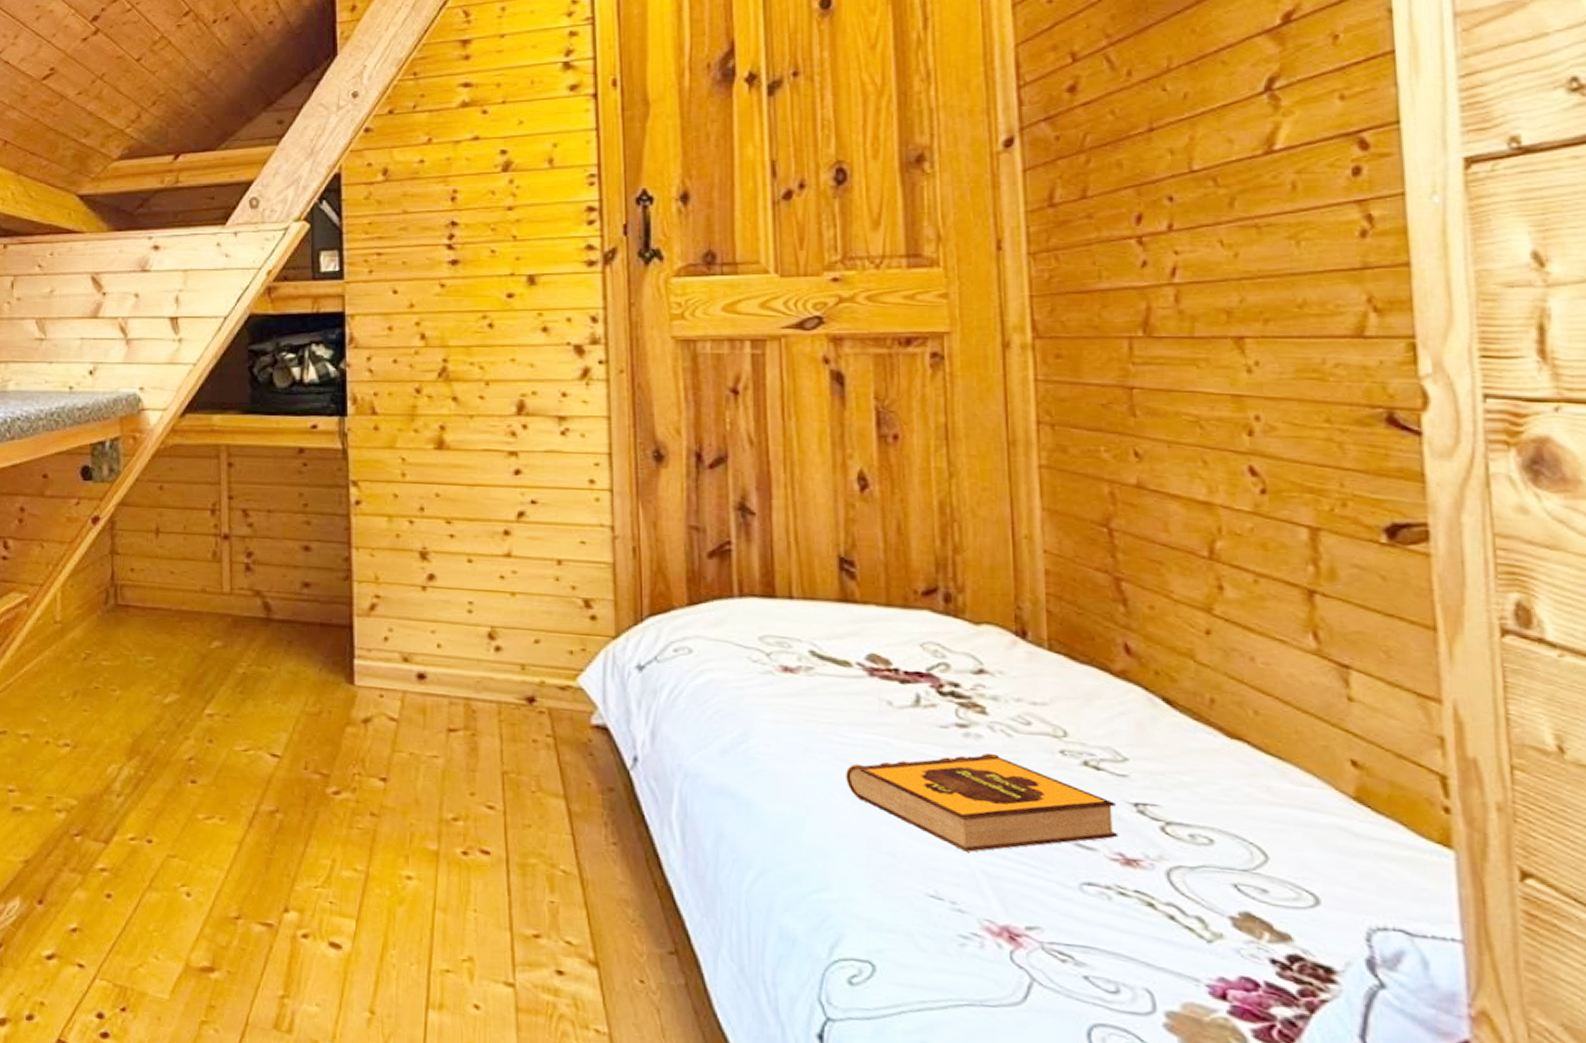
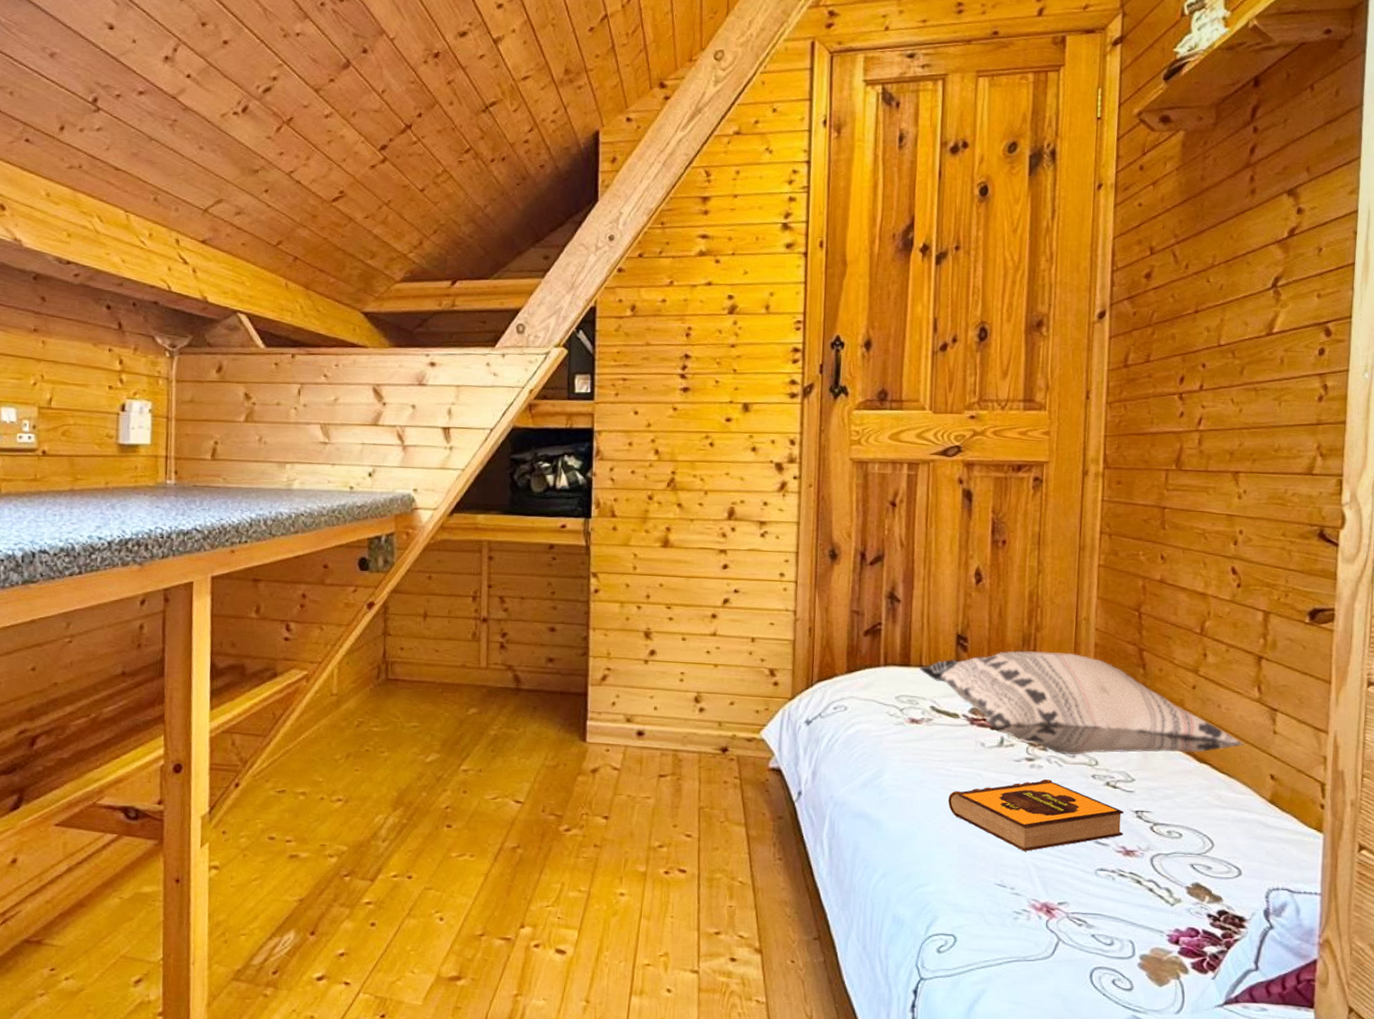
decorative pillow: none [789,578,1302,725] -> present [920,650,1245,756]

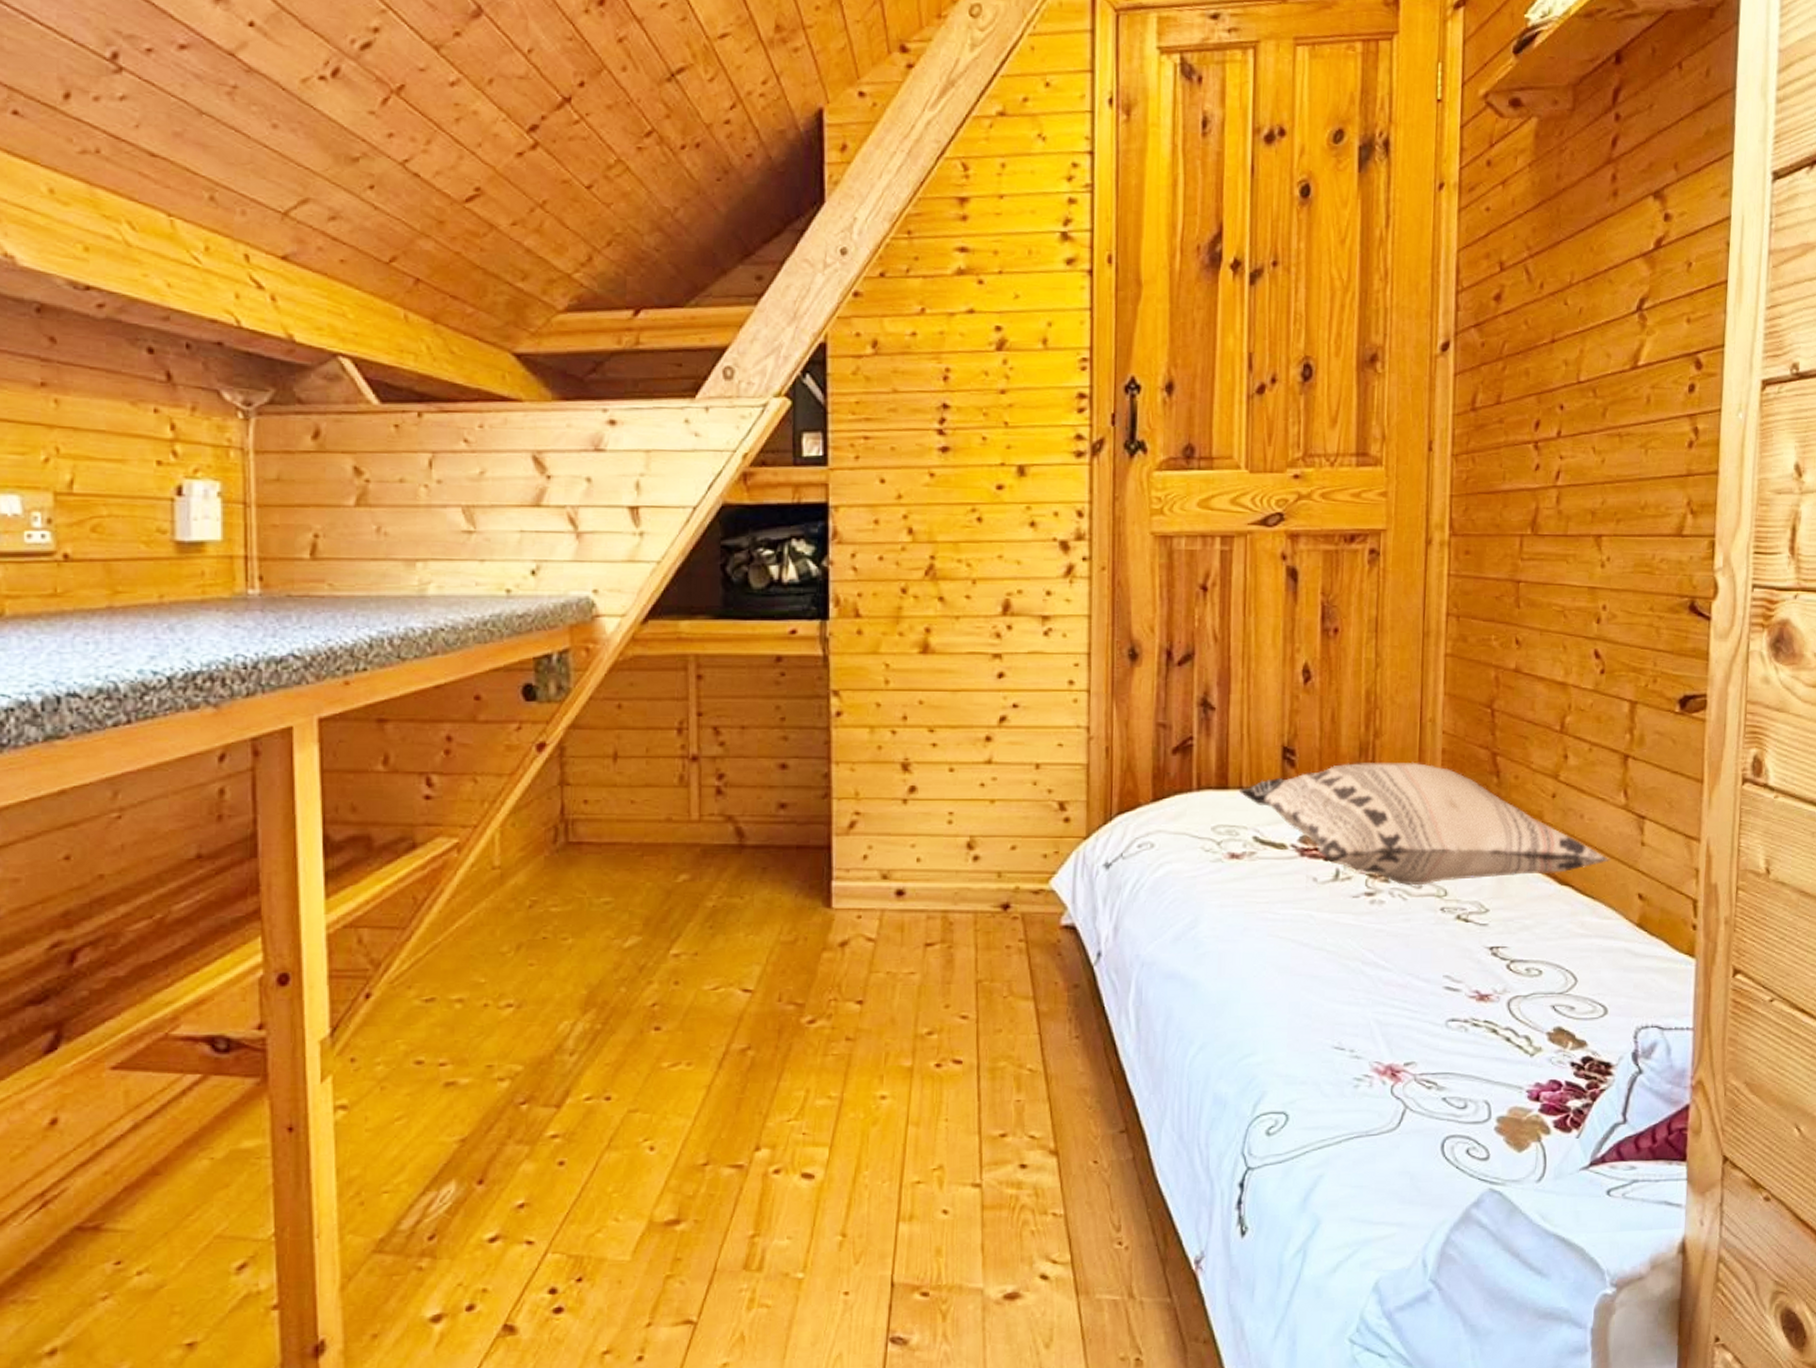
hardback book: present [948,779,1124,851] -> none [1276,917,1477,1005]

